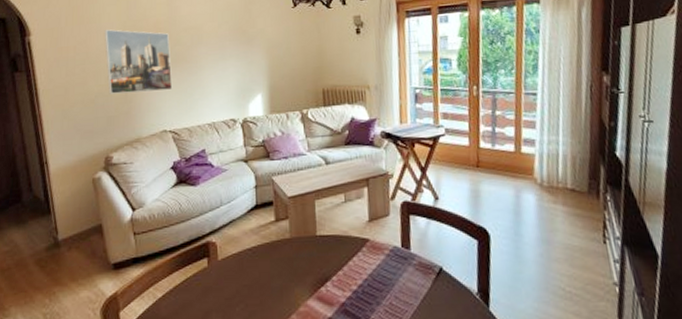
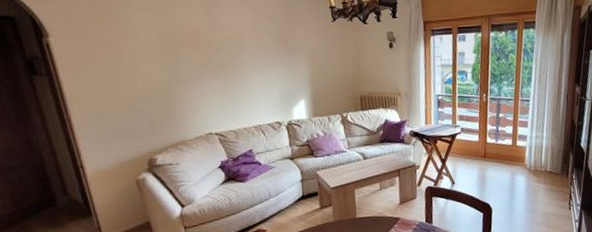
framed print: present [104,29,173,94] -> none [137,34,217,99]

